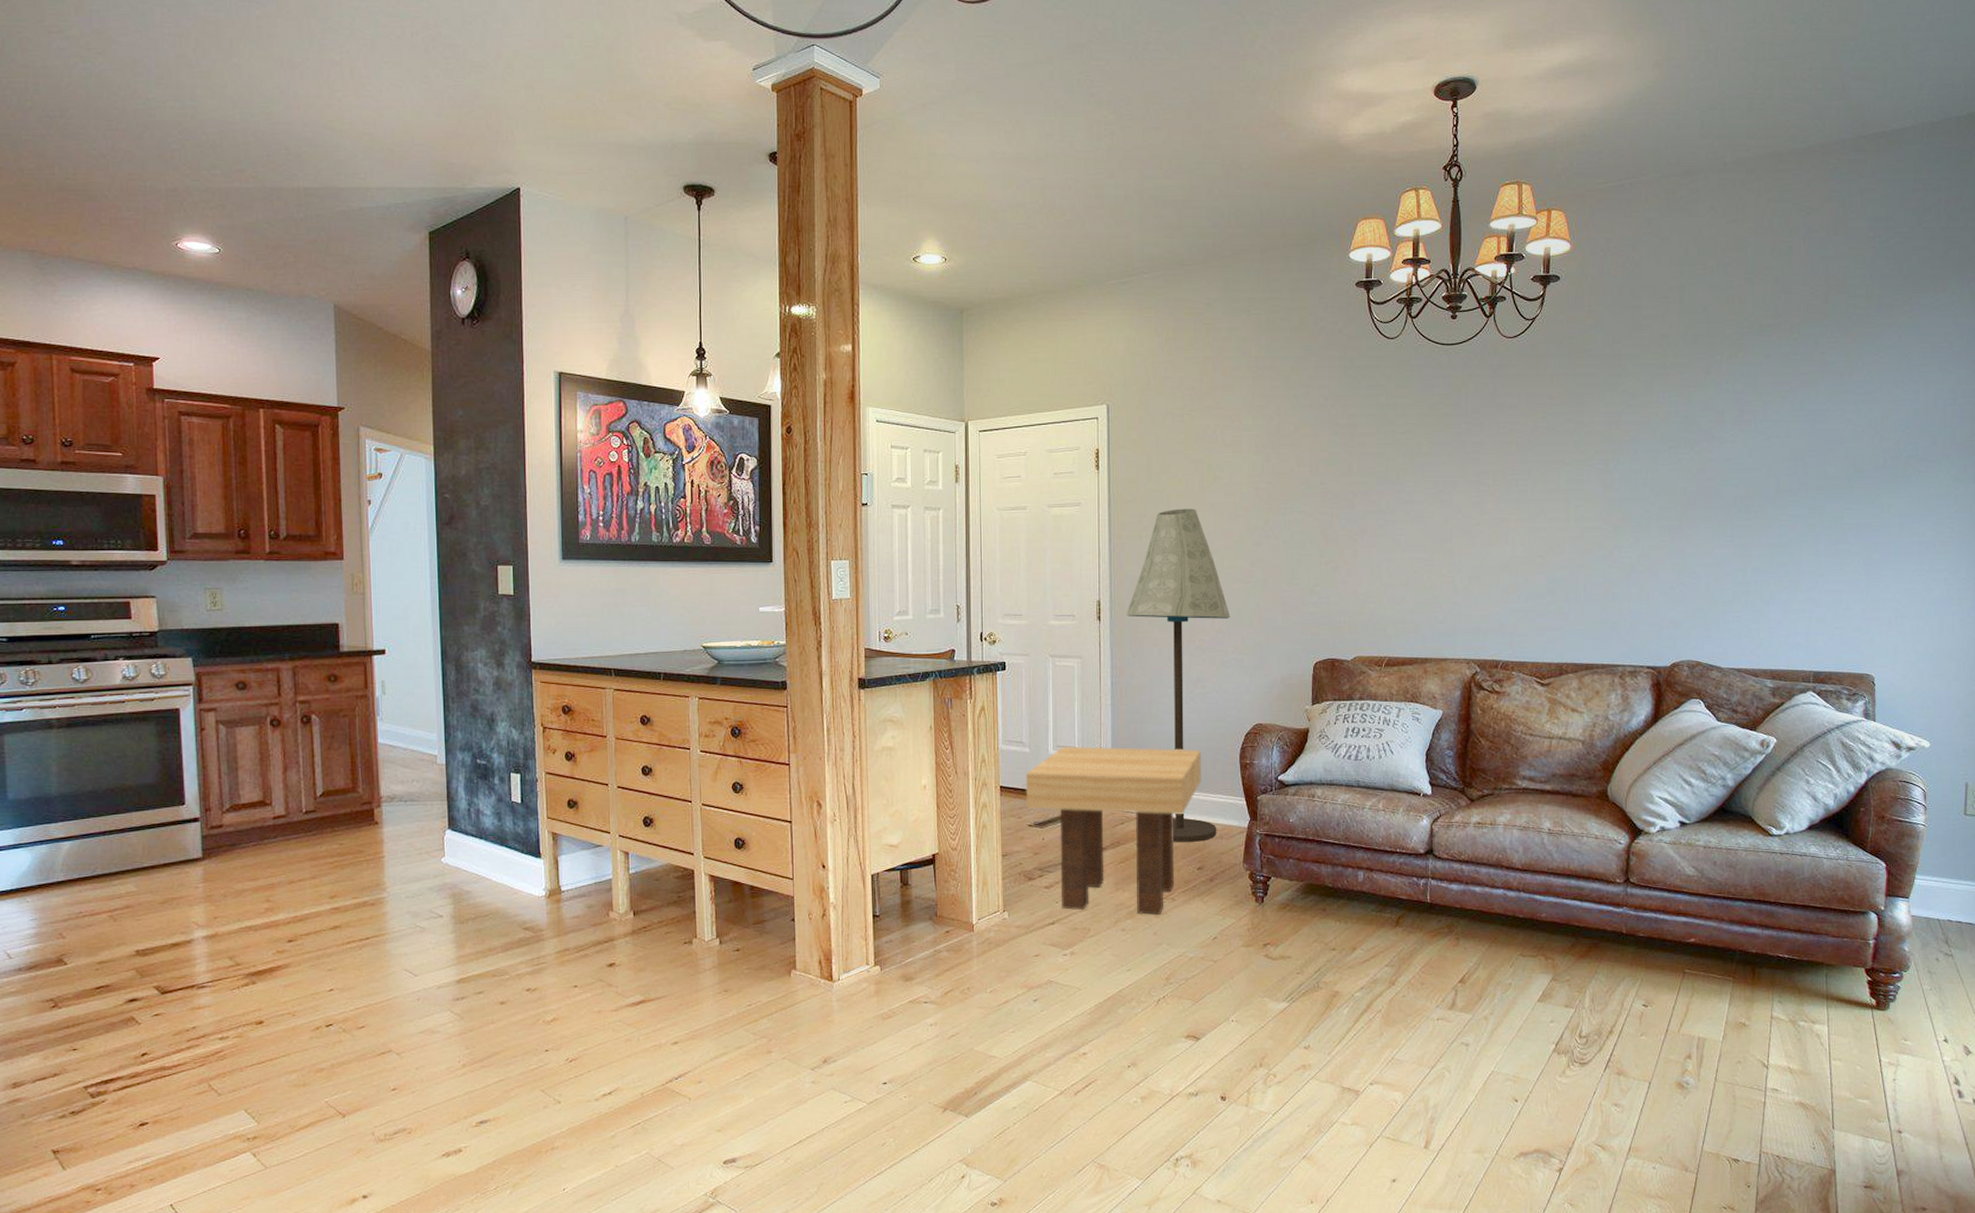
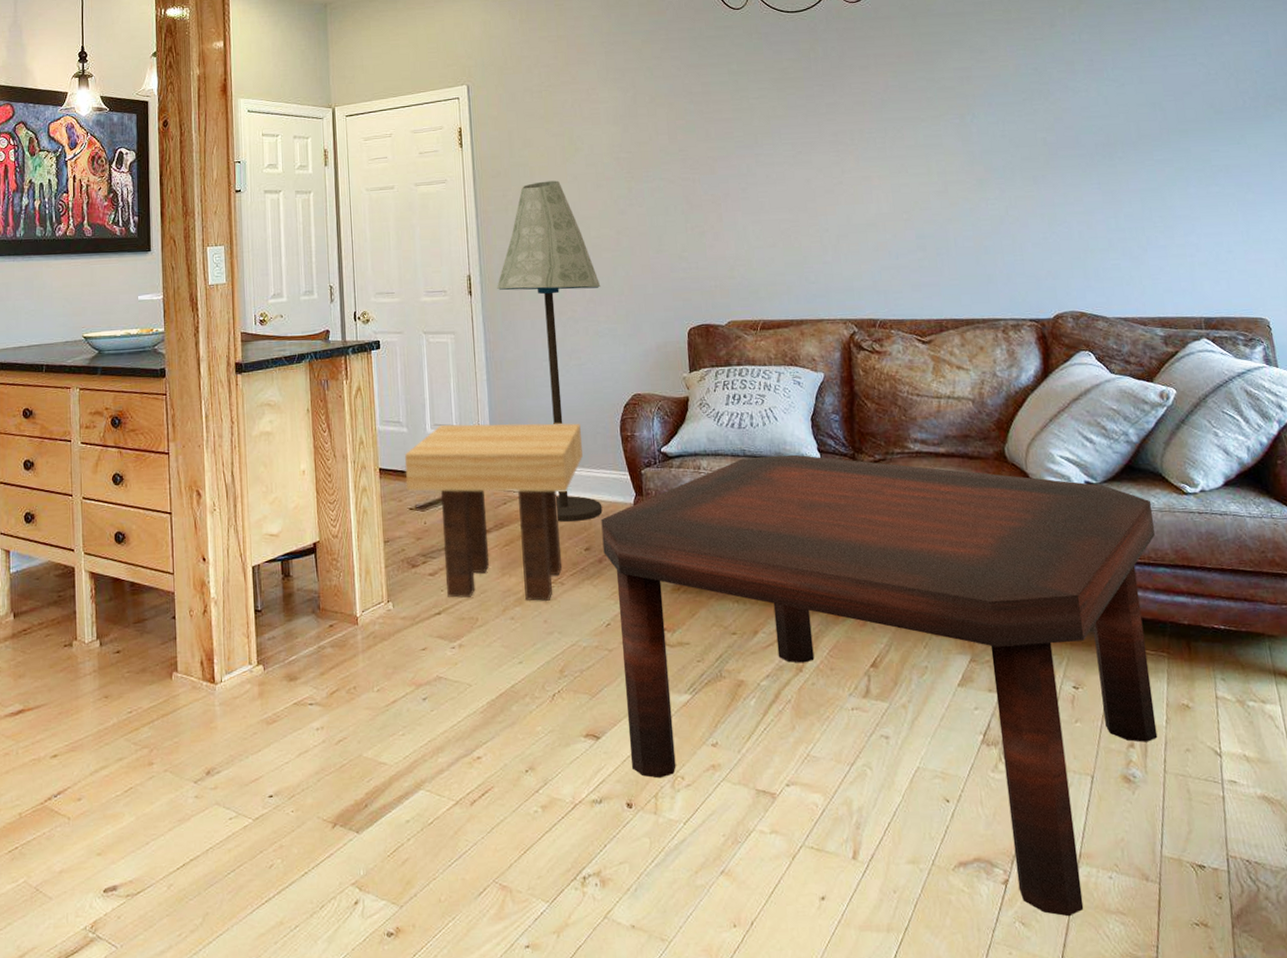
coffee table: none [1215,786,1737,1200] -> present [601,454,1158,917]

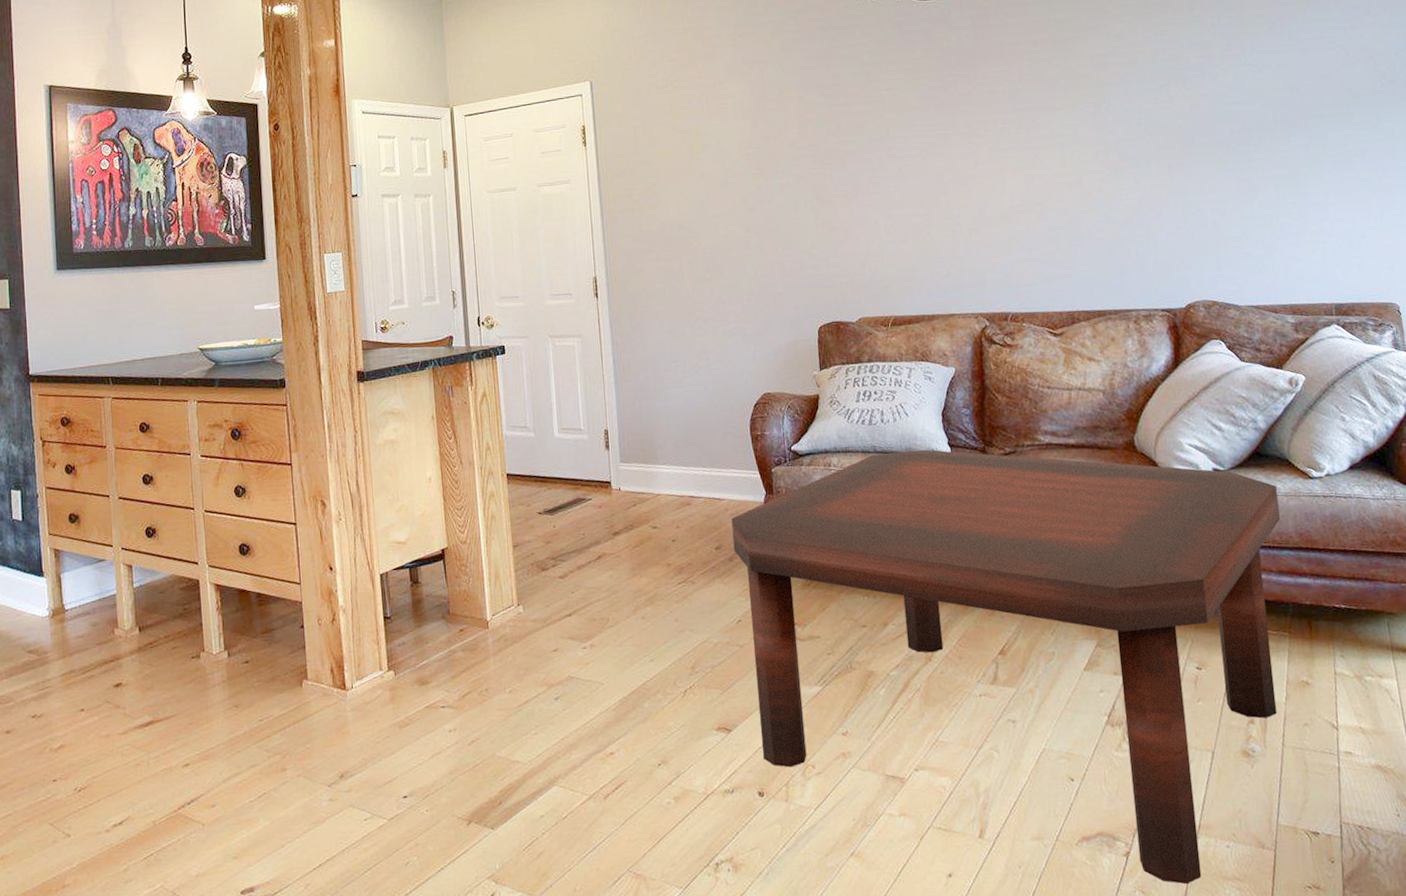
side table: present [404,422,583,602] -> none [532,423,713,601]
floor lamp: present [497,180,603,522] -> none [624,178,733,522]

